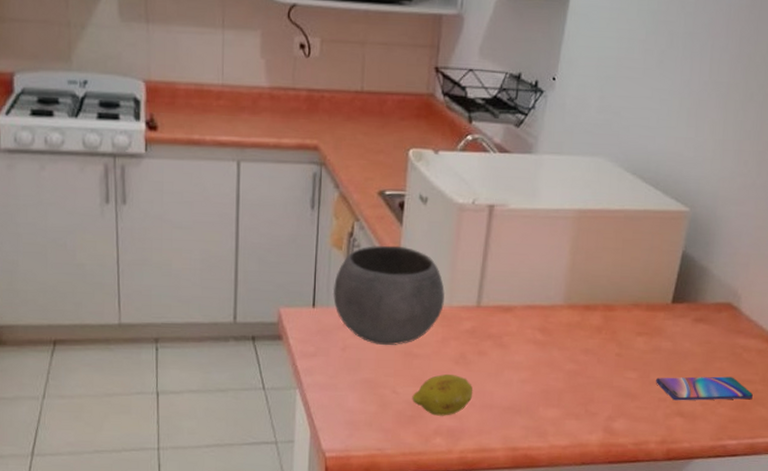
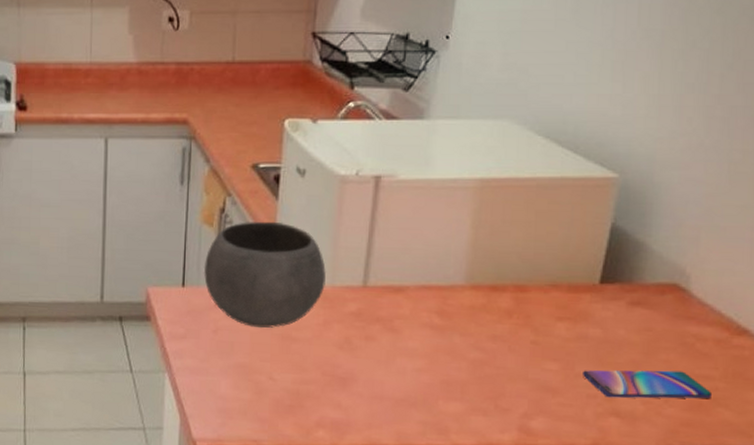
fruit: present [412,373,473,416] -> none [291,360,361,407]

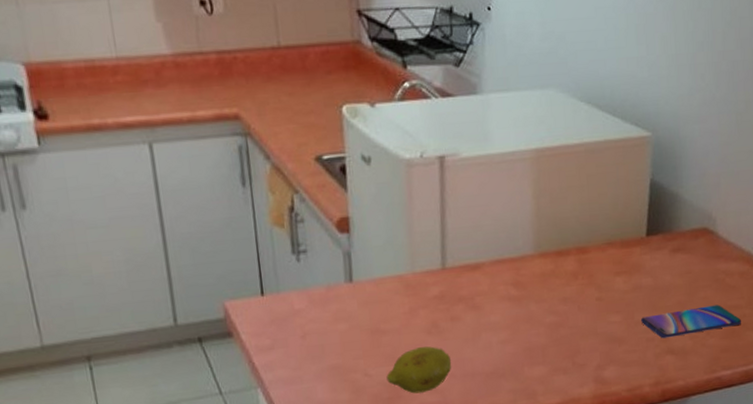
bowl: present [203,221,326,329] -> none [280,214,406,327]
fruit: none [291,360,361,407] -> present [386,346,452,394]

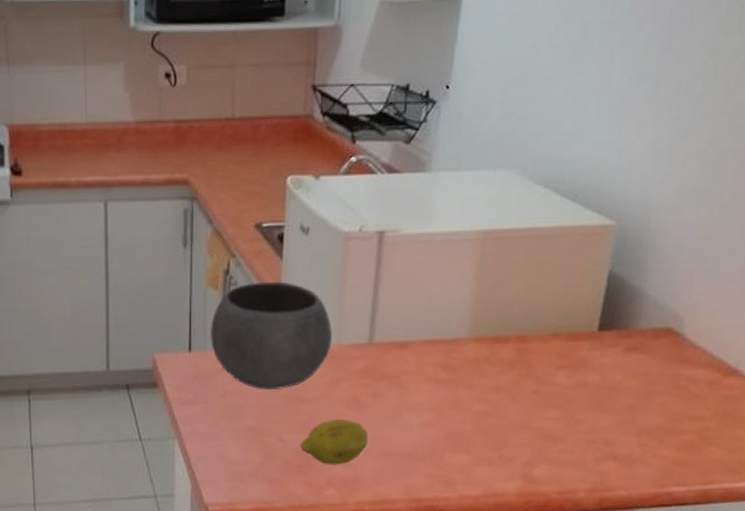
bowl: none [280,214,406,327] -> present [209,281,332,390]
smartphone: present [641,305,741,339] -> none [582,413,703,442]

